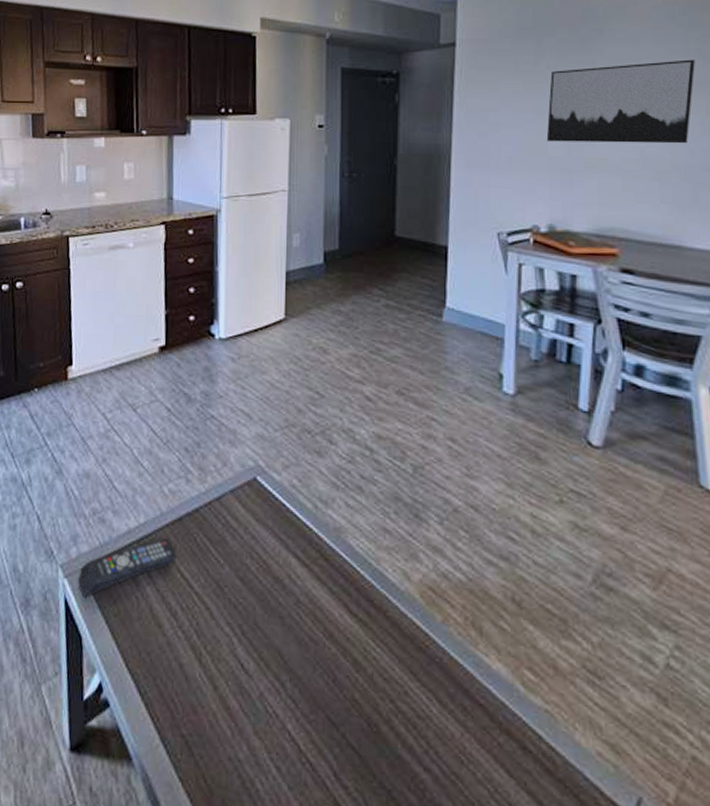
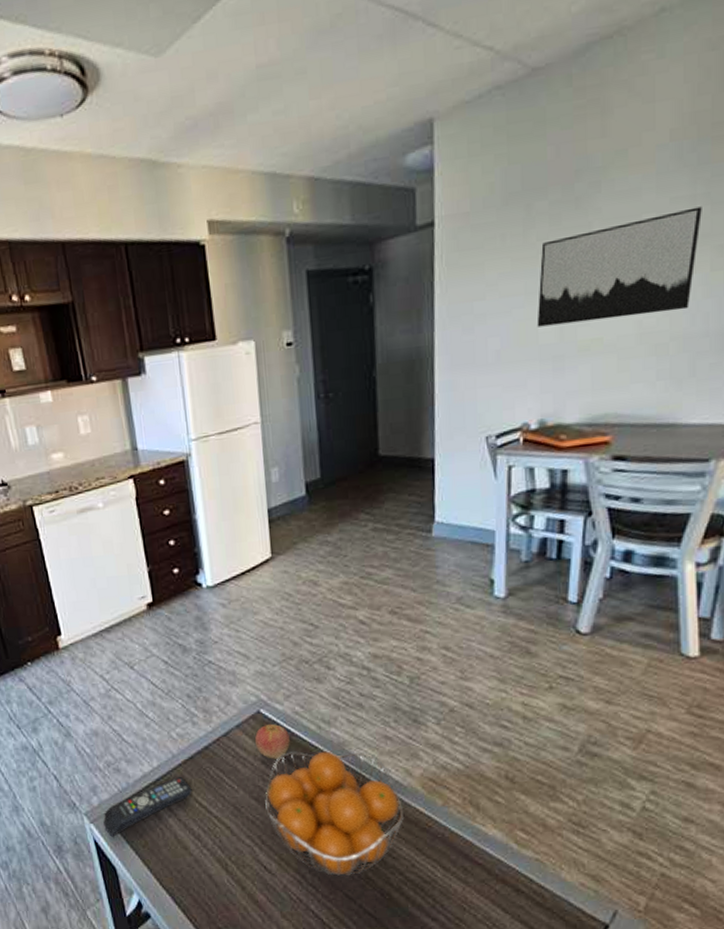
apple: none [247,494,284,536] -> present [254,723,290,759]
fruit basket: none [250,528,400,693] -> present [264,750,405,876]

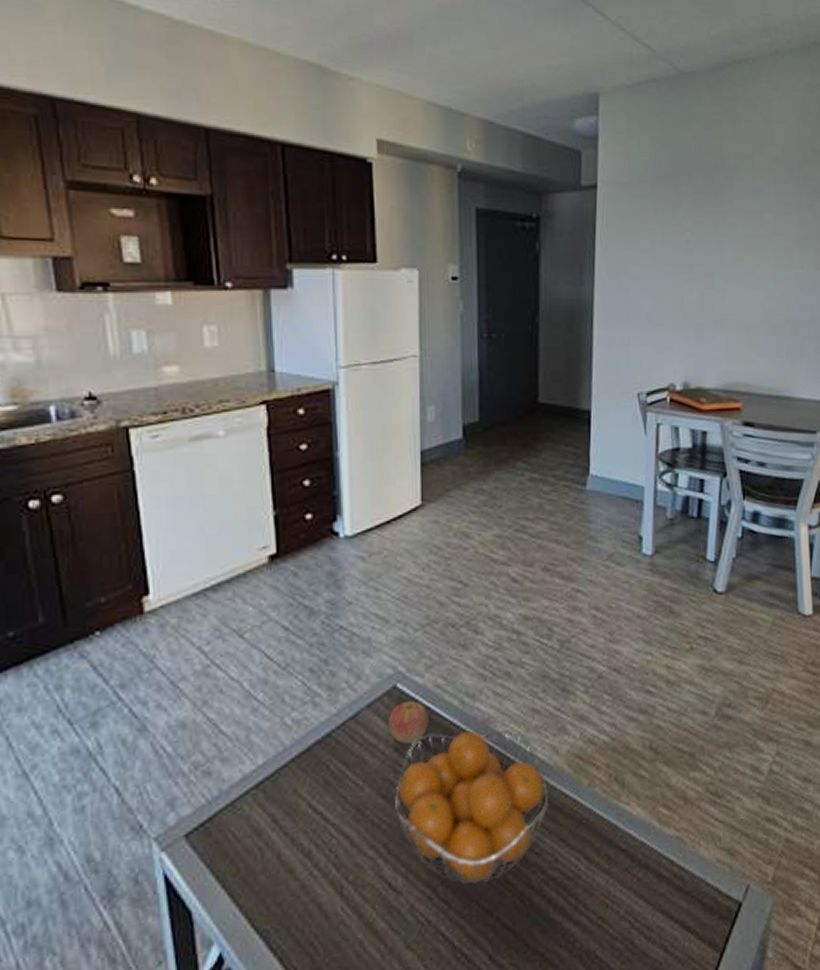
remote control: present [103,776,192,837] -> none [181,775,306,868]
wall art: present [537,206,702,327] -> none [682,214,807,299]

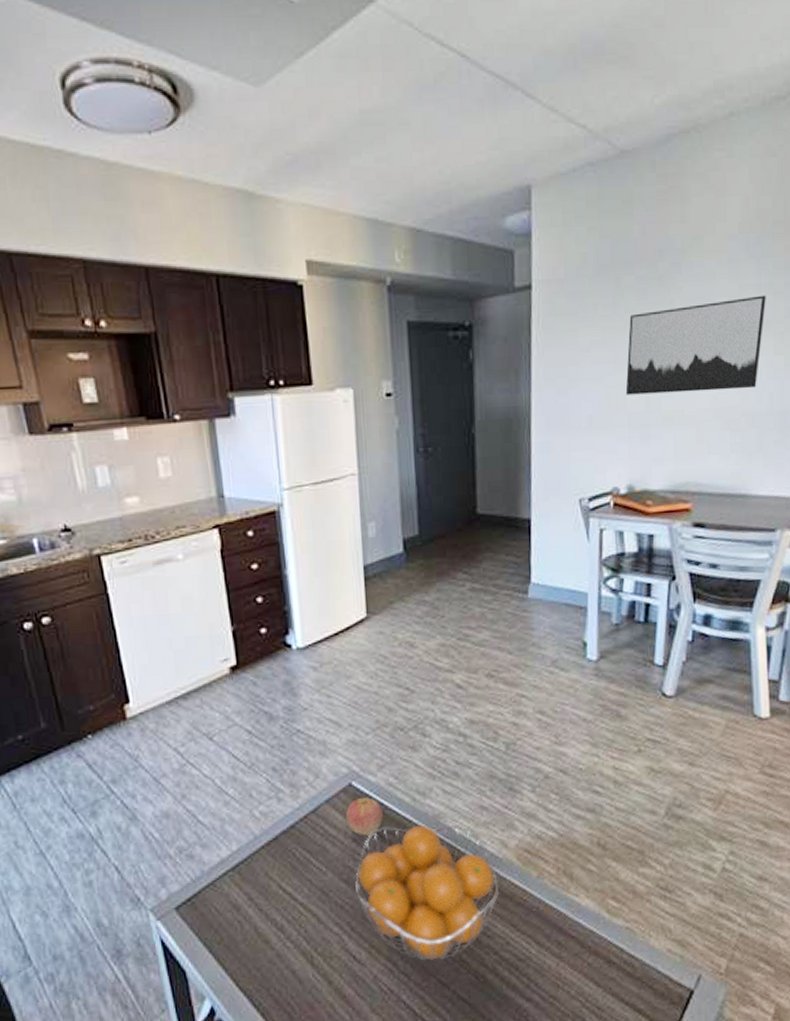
wall art: none [682,214,807,299] -> present [625,295,766,395]

